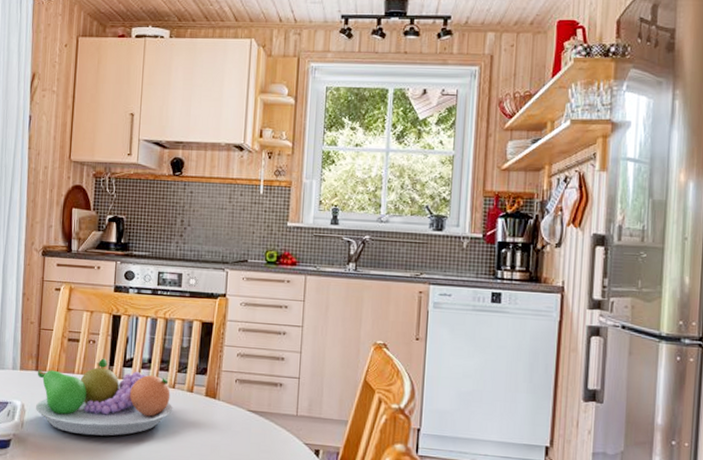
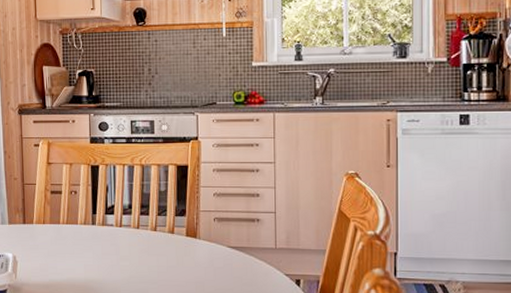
fruit bowl: present [36,358,173,436] -> none [25,207,157,281]

